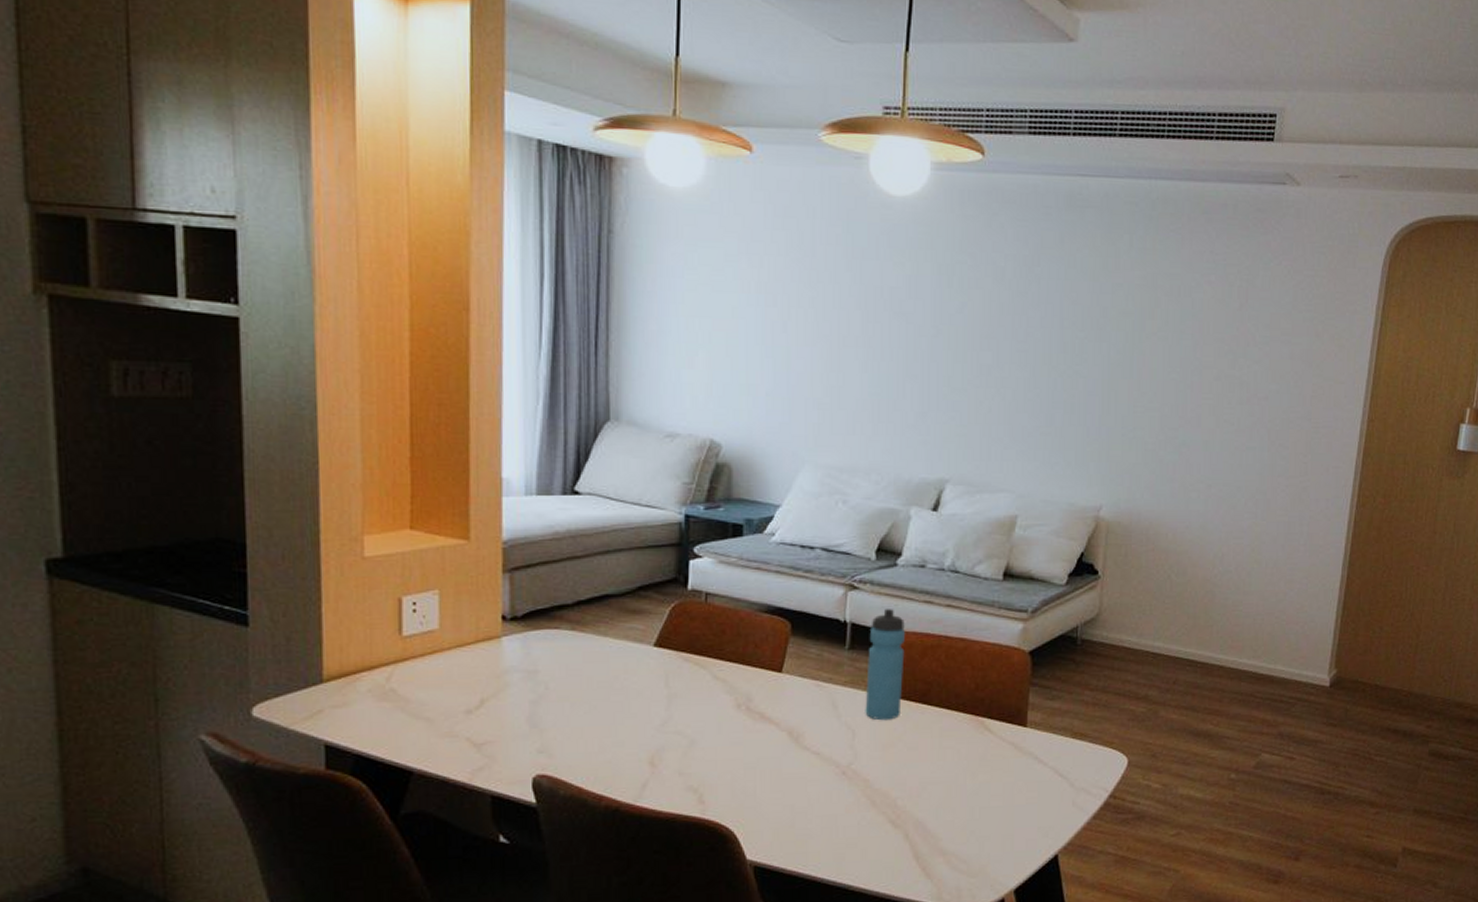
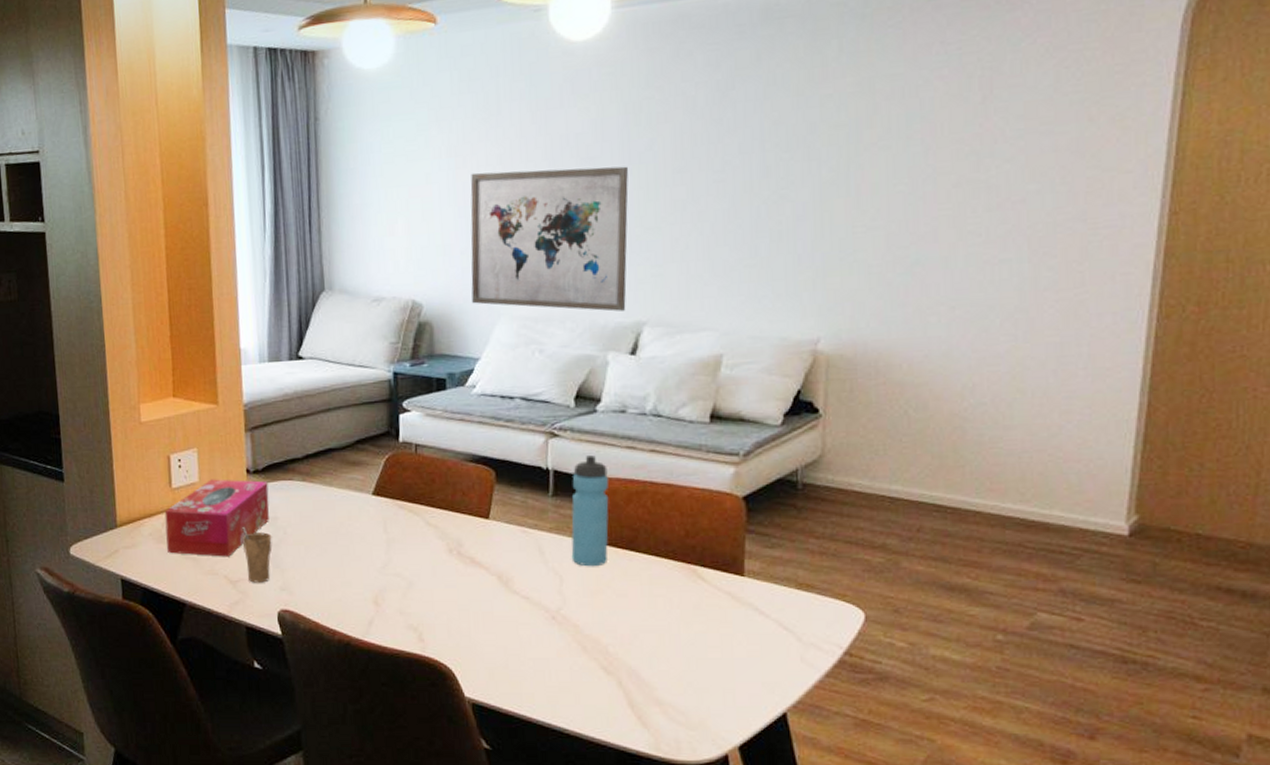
tissue box: none [390,626,529,717] -> present [164,479,270,557]
cup: none [493,680,530,746] -> present [242,526,272,583]
wall art: none [775,313,938,467] -> present [470,166,629,312]

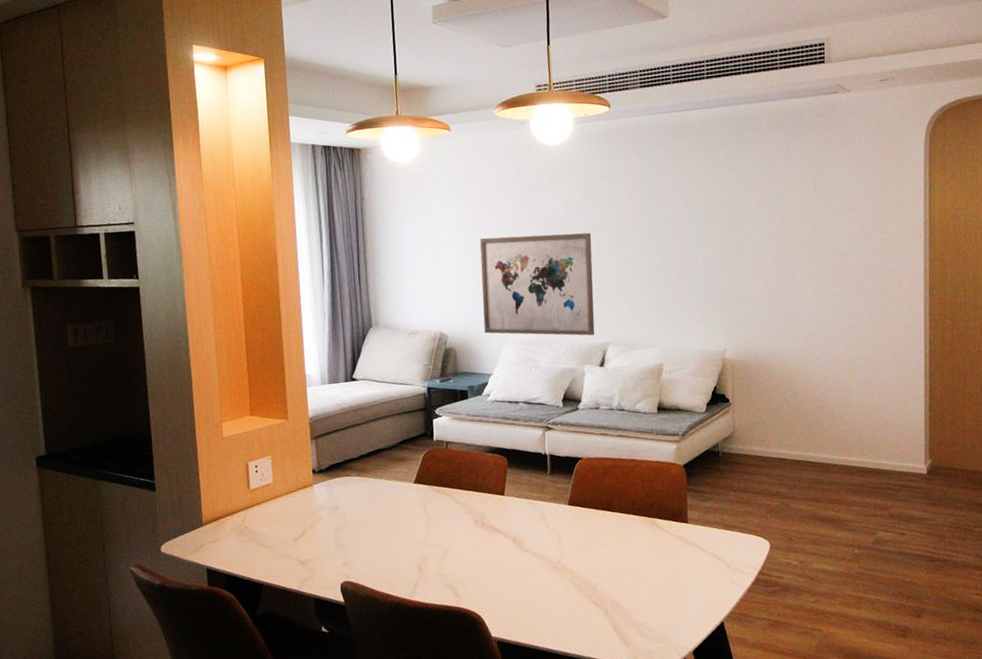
tissue box: present [164,479,270,557] -> none [244,478,332,544]
cup: present [242,526,272,583] -> none [310,516,335,562]
water bottle: present [571,455,609,567] -> none [563,442,592,526]

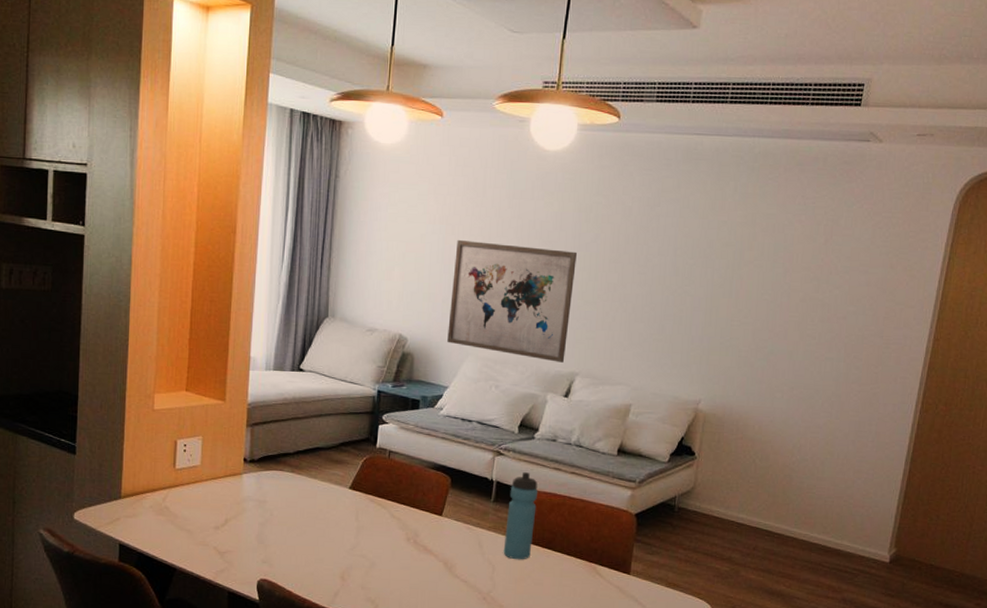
water bottle: none [563,442,592,526] -> present [503,472,538,560]

